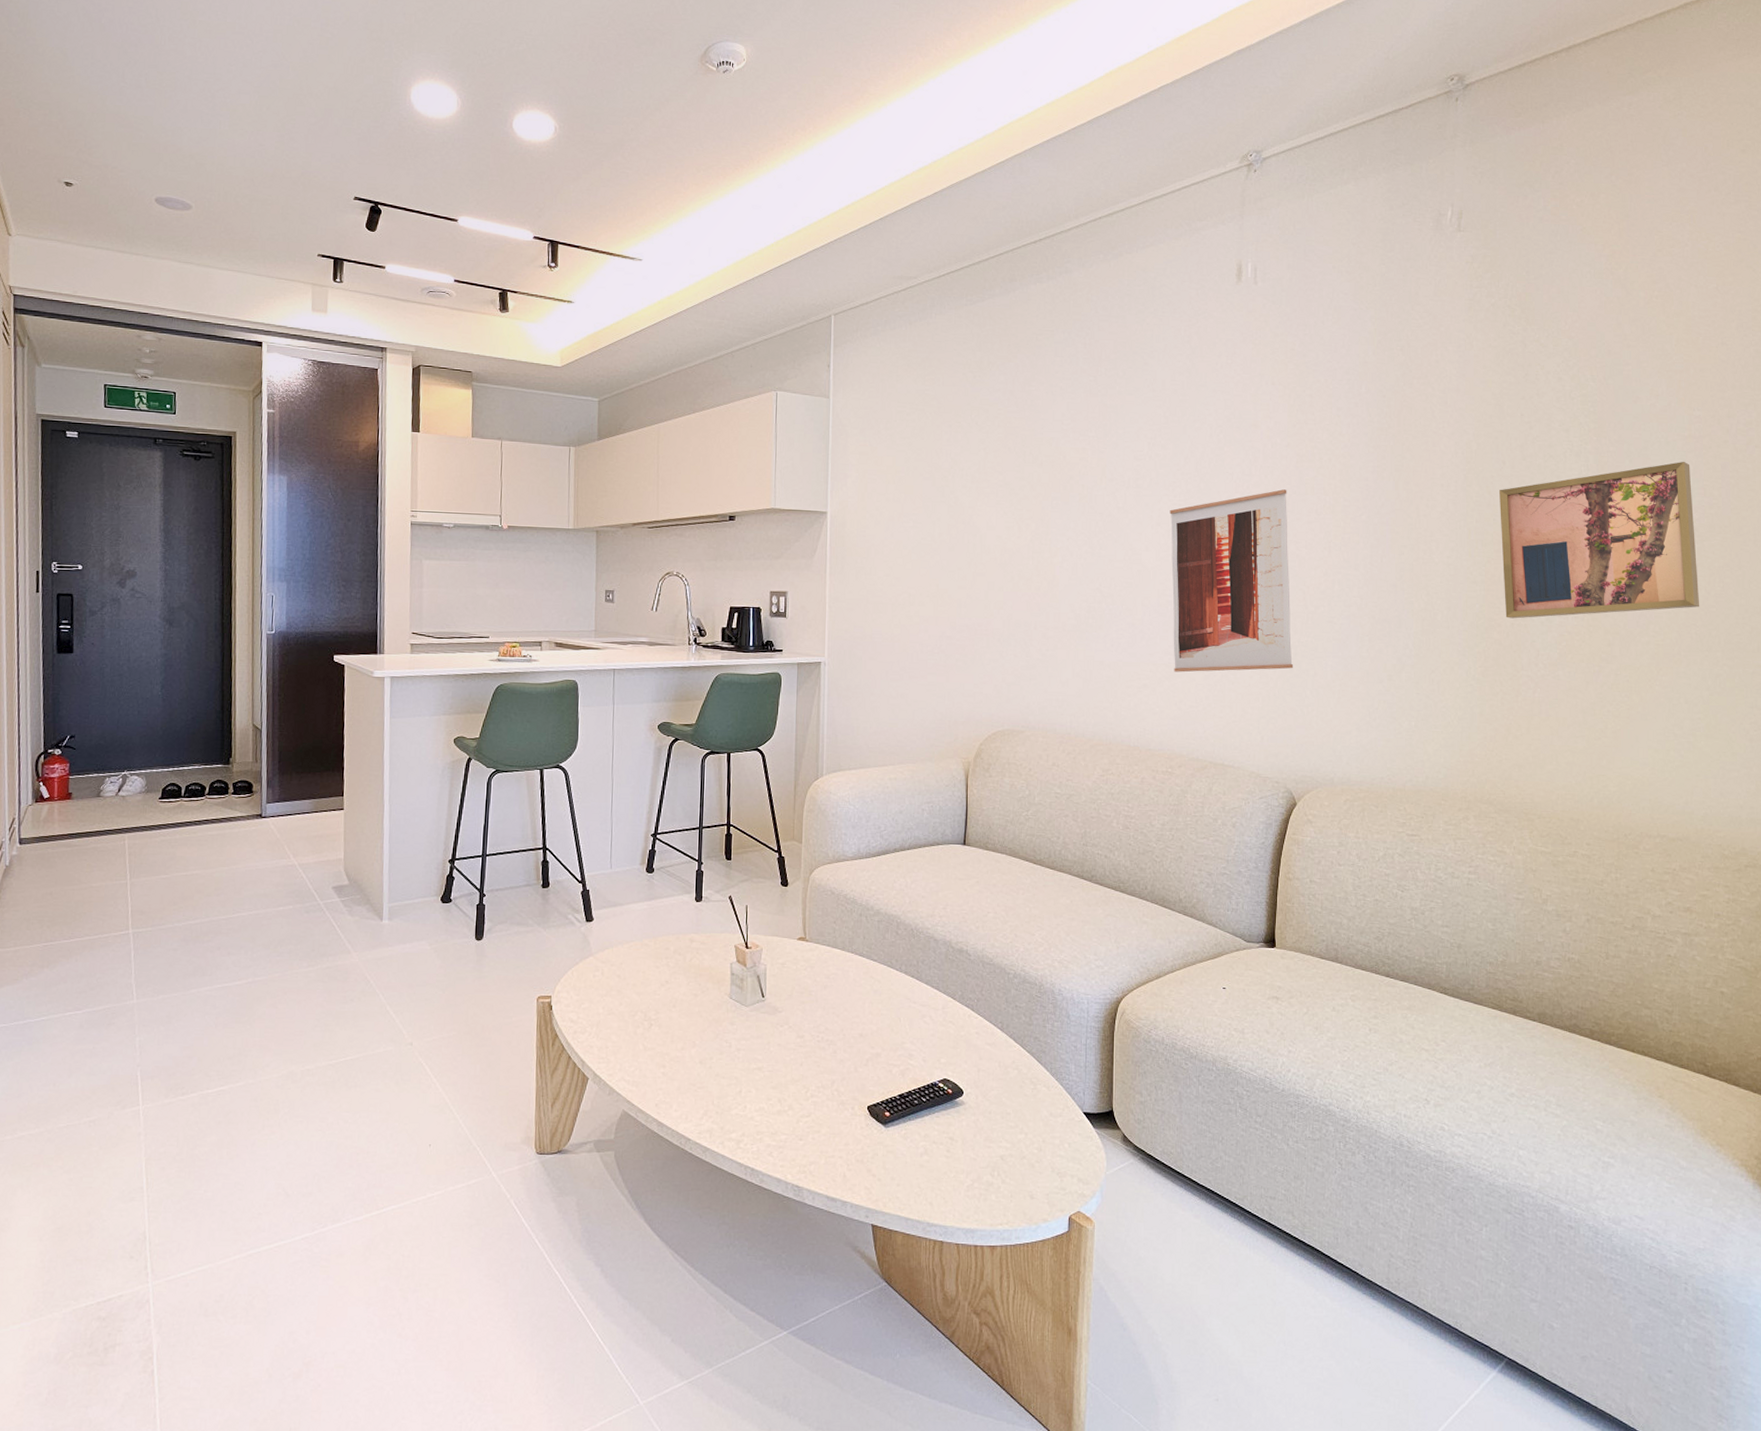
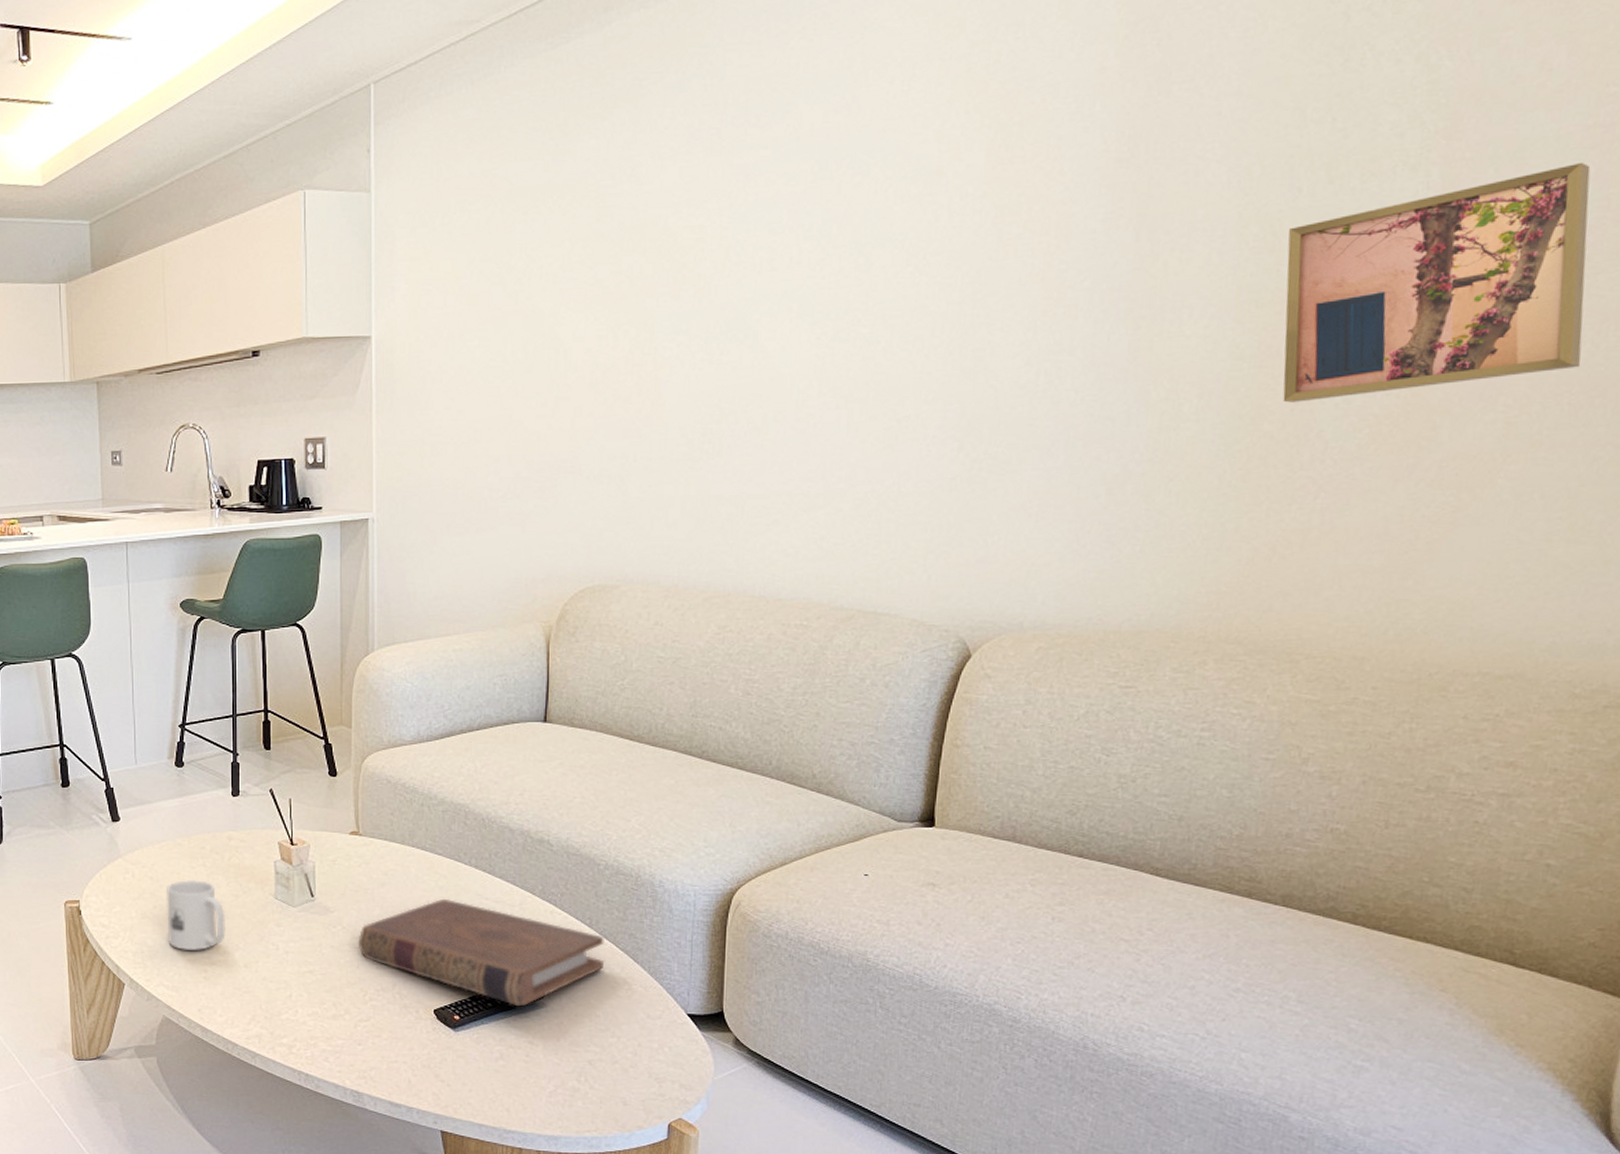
mug: none [630,978,685,1046] -> present [166,879,225,950]
book: none [802,1001,1013,1104] -> present [358,898,604,1007]
wall art: present [1170,489,1294,673] -> none [814,255,980,503]

